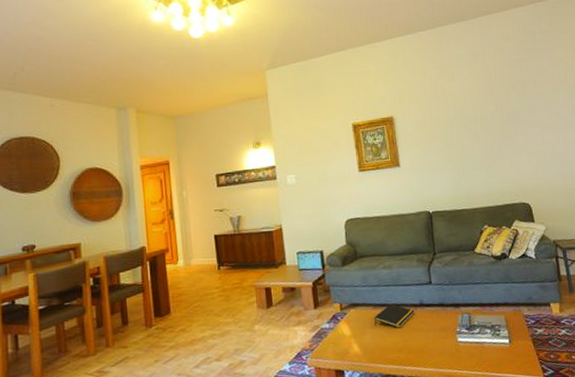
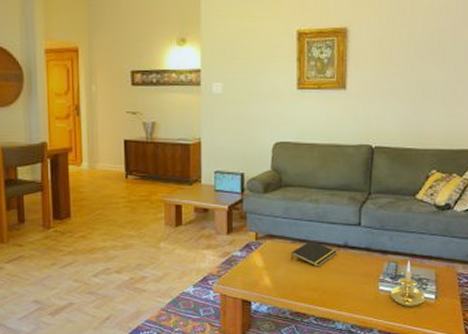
candle holder: none [468,310,501,355] -> present [390,261,426,307]

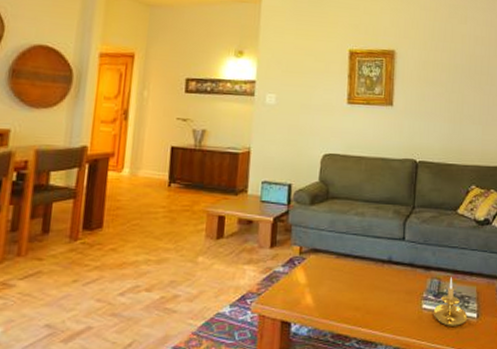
notepad: present [291,240,337,267] -> none [335,254,381,284]

